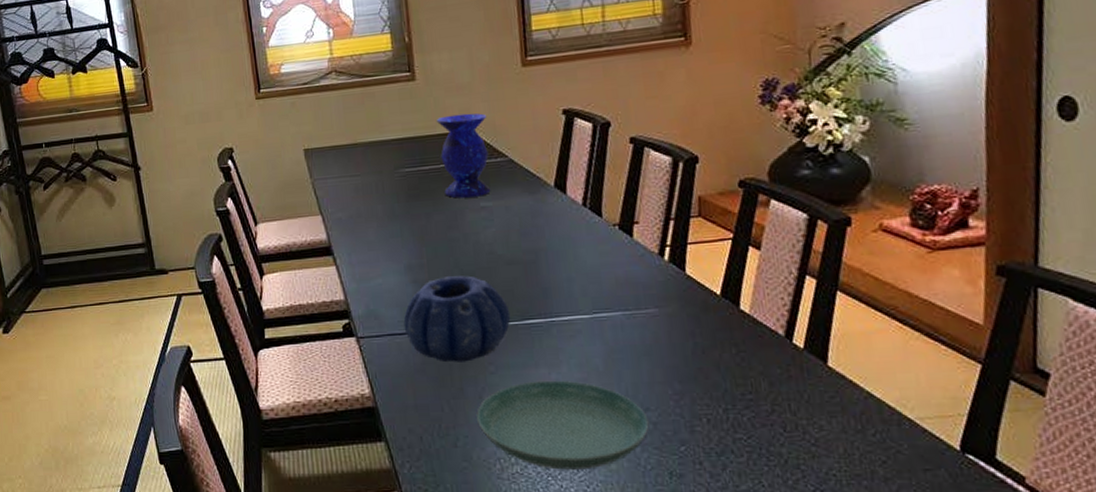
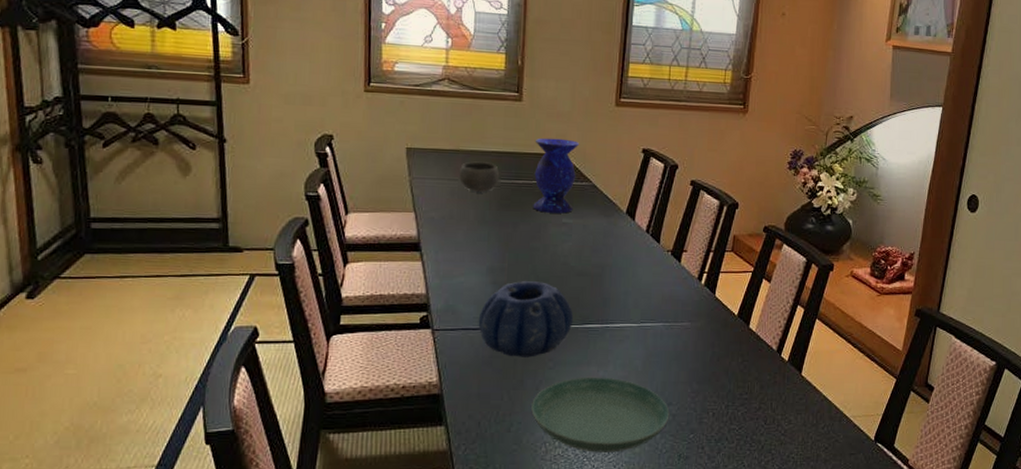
bowl: none [359,151,404,185] -> present [458,161,500,192]

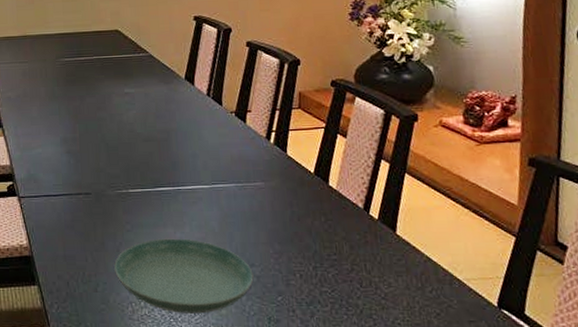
bowl: present [458,161,500,192] -> none [28,44,64,71]
decorative bowl: present [478,280,574,357] -> none [57,148,146,221]
vase: present [533,138,580,214] -> none [92,15,134,85]

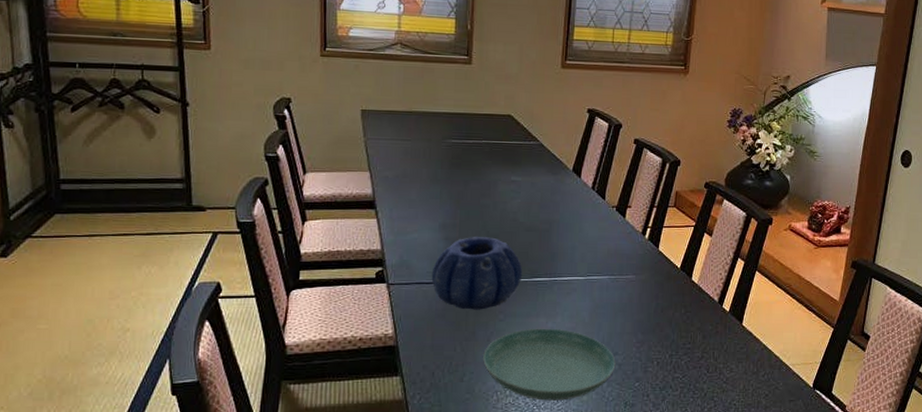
decorative bowl: none [57,148,146,221] -> present [431,236,523,310]

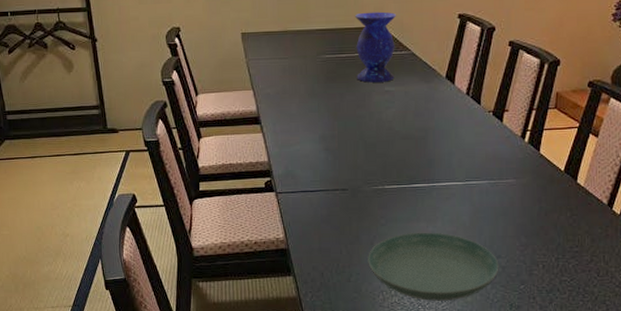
decorative bowl: present [431,236,523,310] -> none [315,145,401,215]
vase: none [483,99,528,172] -> present [355,11,397,83]

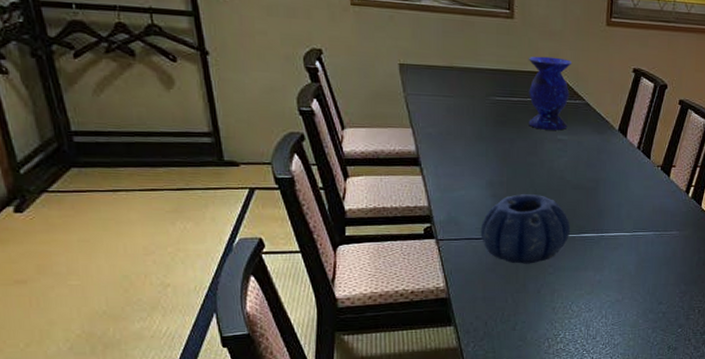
decorative bowl: none [315,145,401,215] -> present [480,193,571,264]
saucer: present [368,232,499,301] -> none [534,280,660,346]

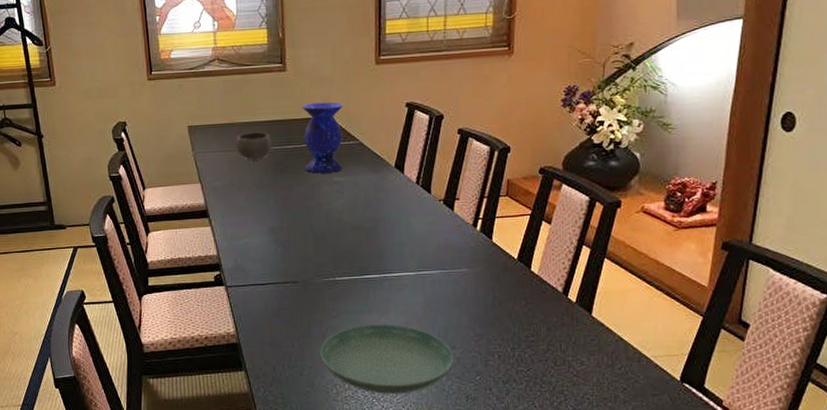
bowl: none [453,78,495,109] -> present [235,131,272,160]
decorative bowl: present [480,193,571,264] -> none [265,237,352,308]
saucer: none [534,280,660,346] -> present [320,324,454,394]

